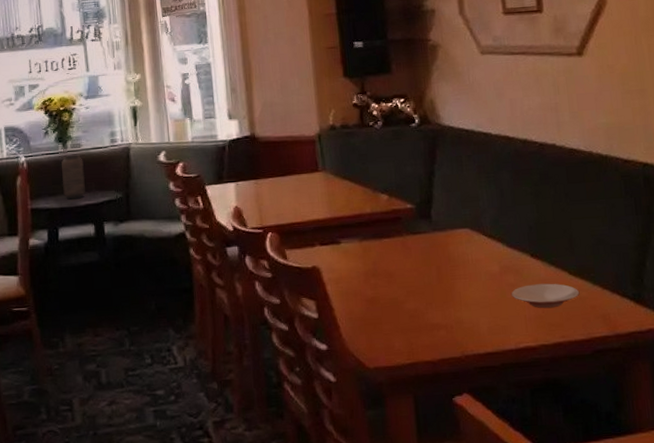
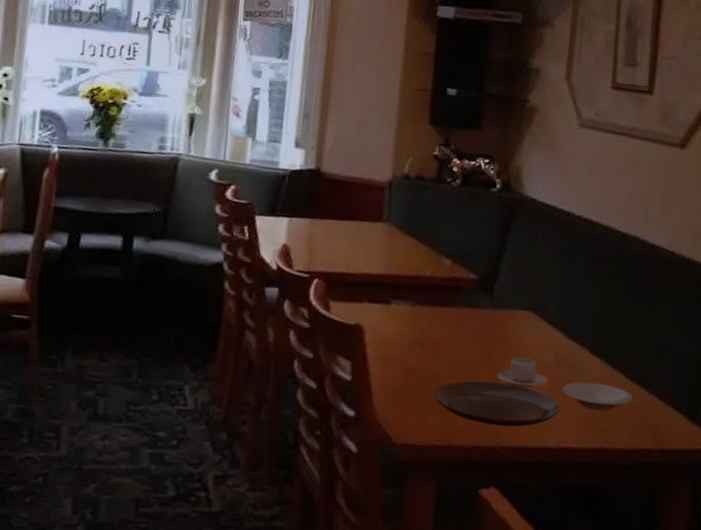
vase: present [61,155,86,200] -> none [94,154,124,205]
plate: none [395,297,514,338] -> present [434,380,561,427]
teacup: none [449,271,498,299] -> present [497,357,549,388]

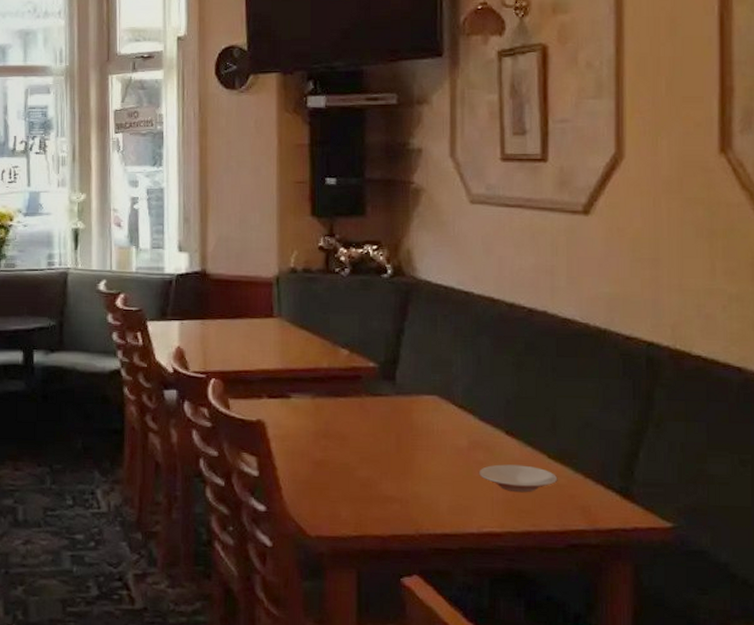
plate: present [434,380,561,427] -> none [344,469,479,513]
teacup: present [497,357,549,388] -> none [408,443,464,473]

